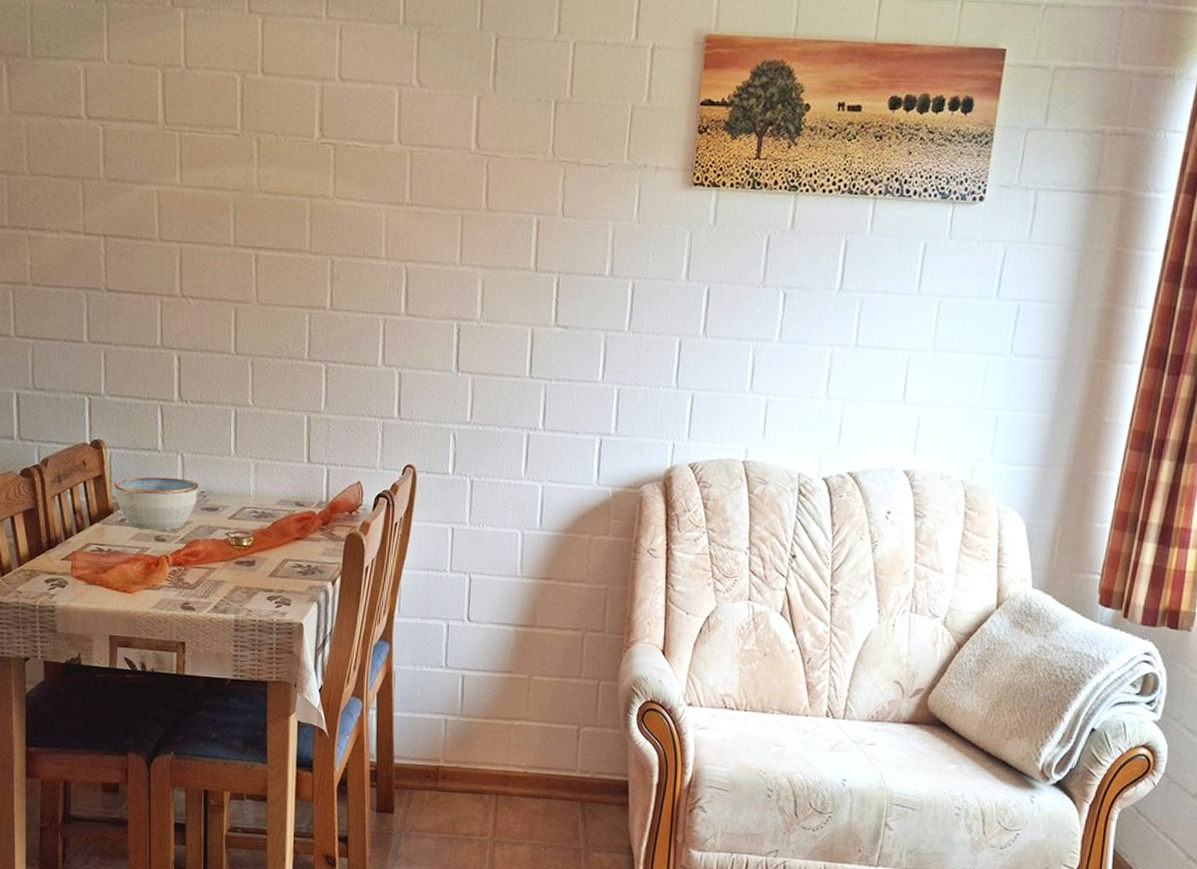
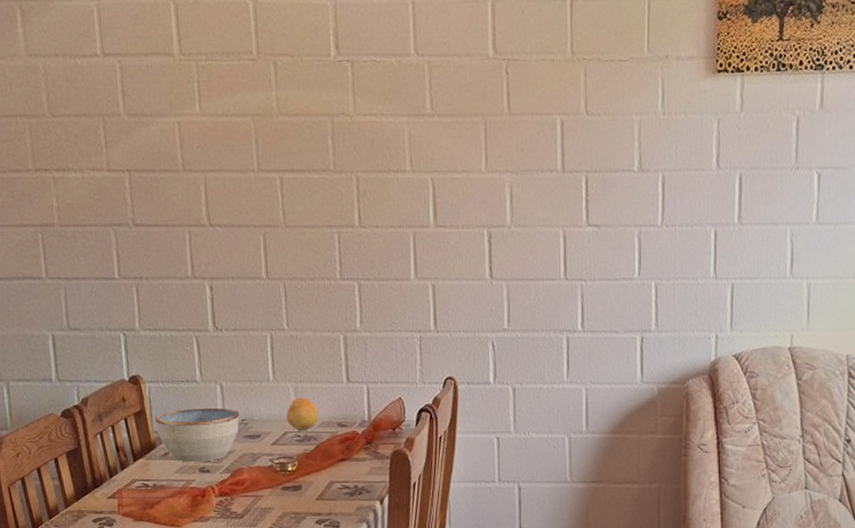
fruit: none [244,474,278,506] -> present [286,397,320,430]

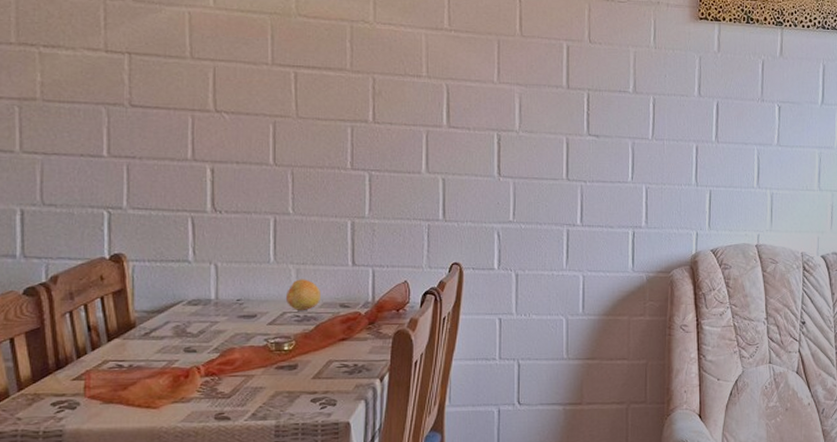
bowl: present [154,407,240,463] -> none [136,287,235,343]

